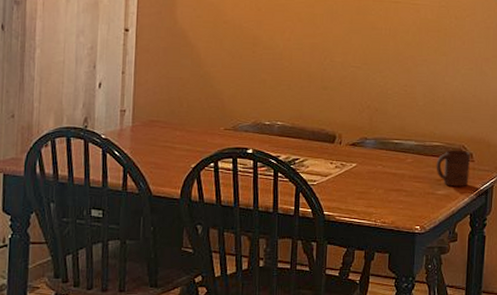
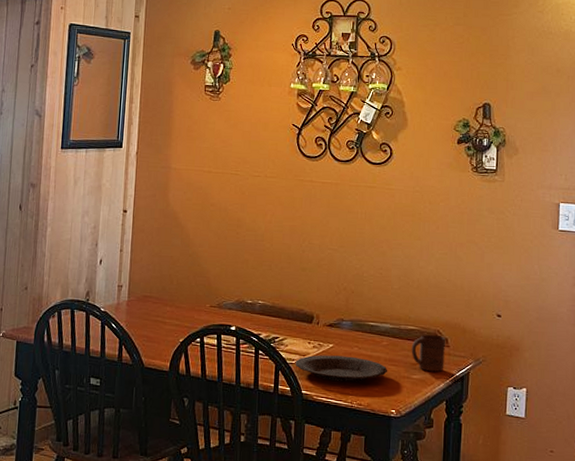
plate: none [316,175,413,201] -> present [295,355,388,383]

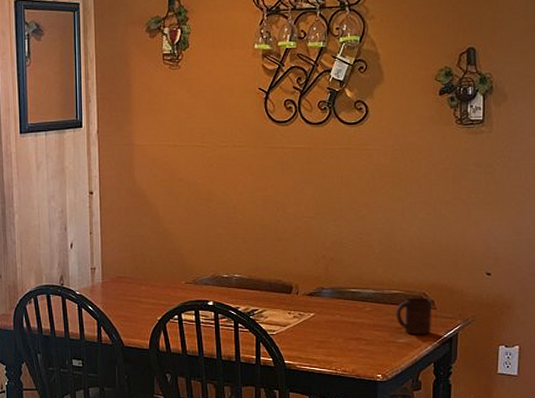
plate: present [295,355,388,383] -> none [276,324,372,350]

